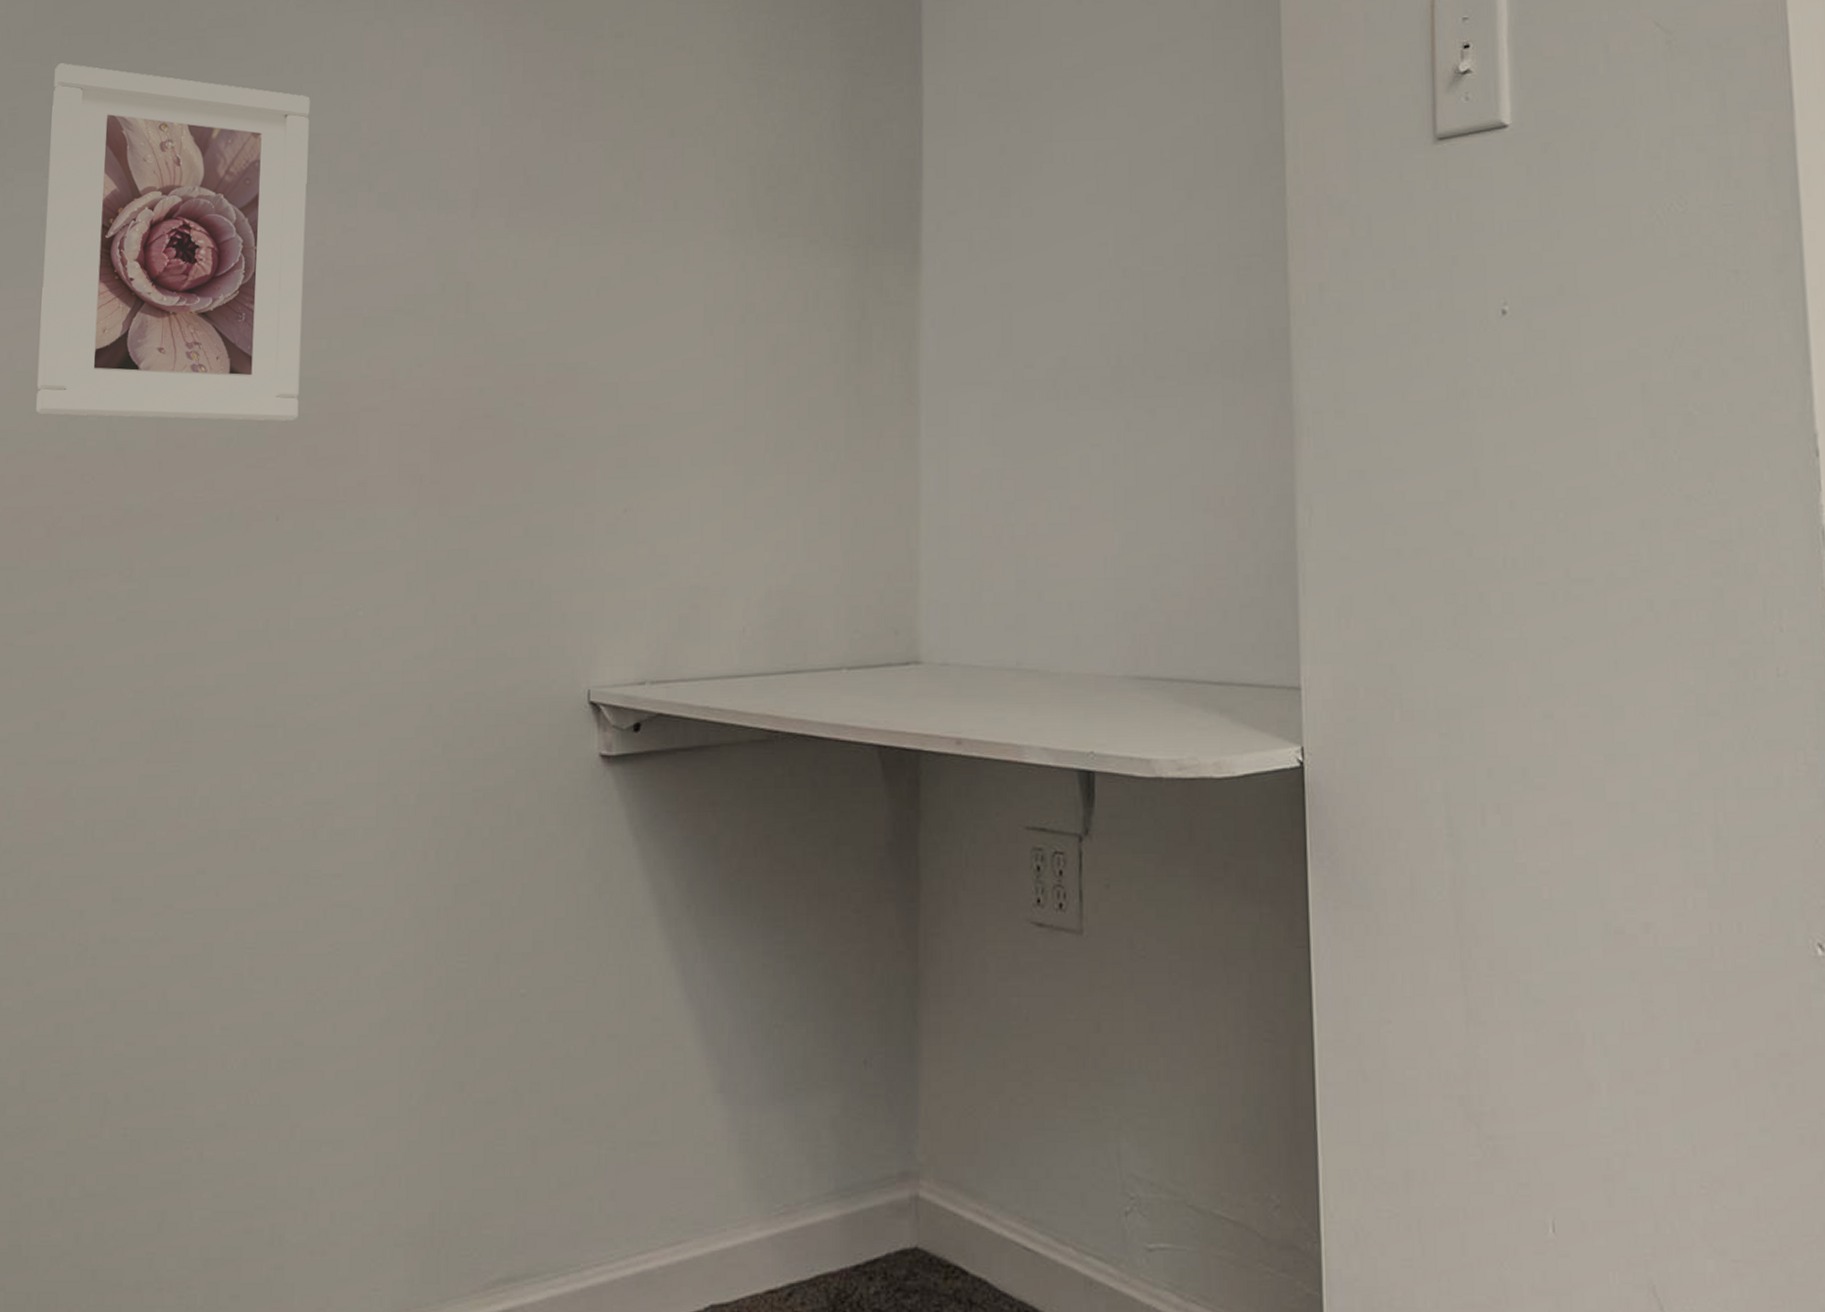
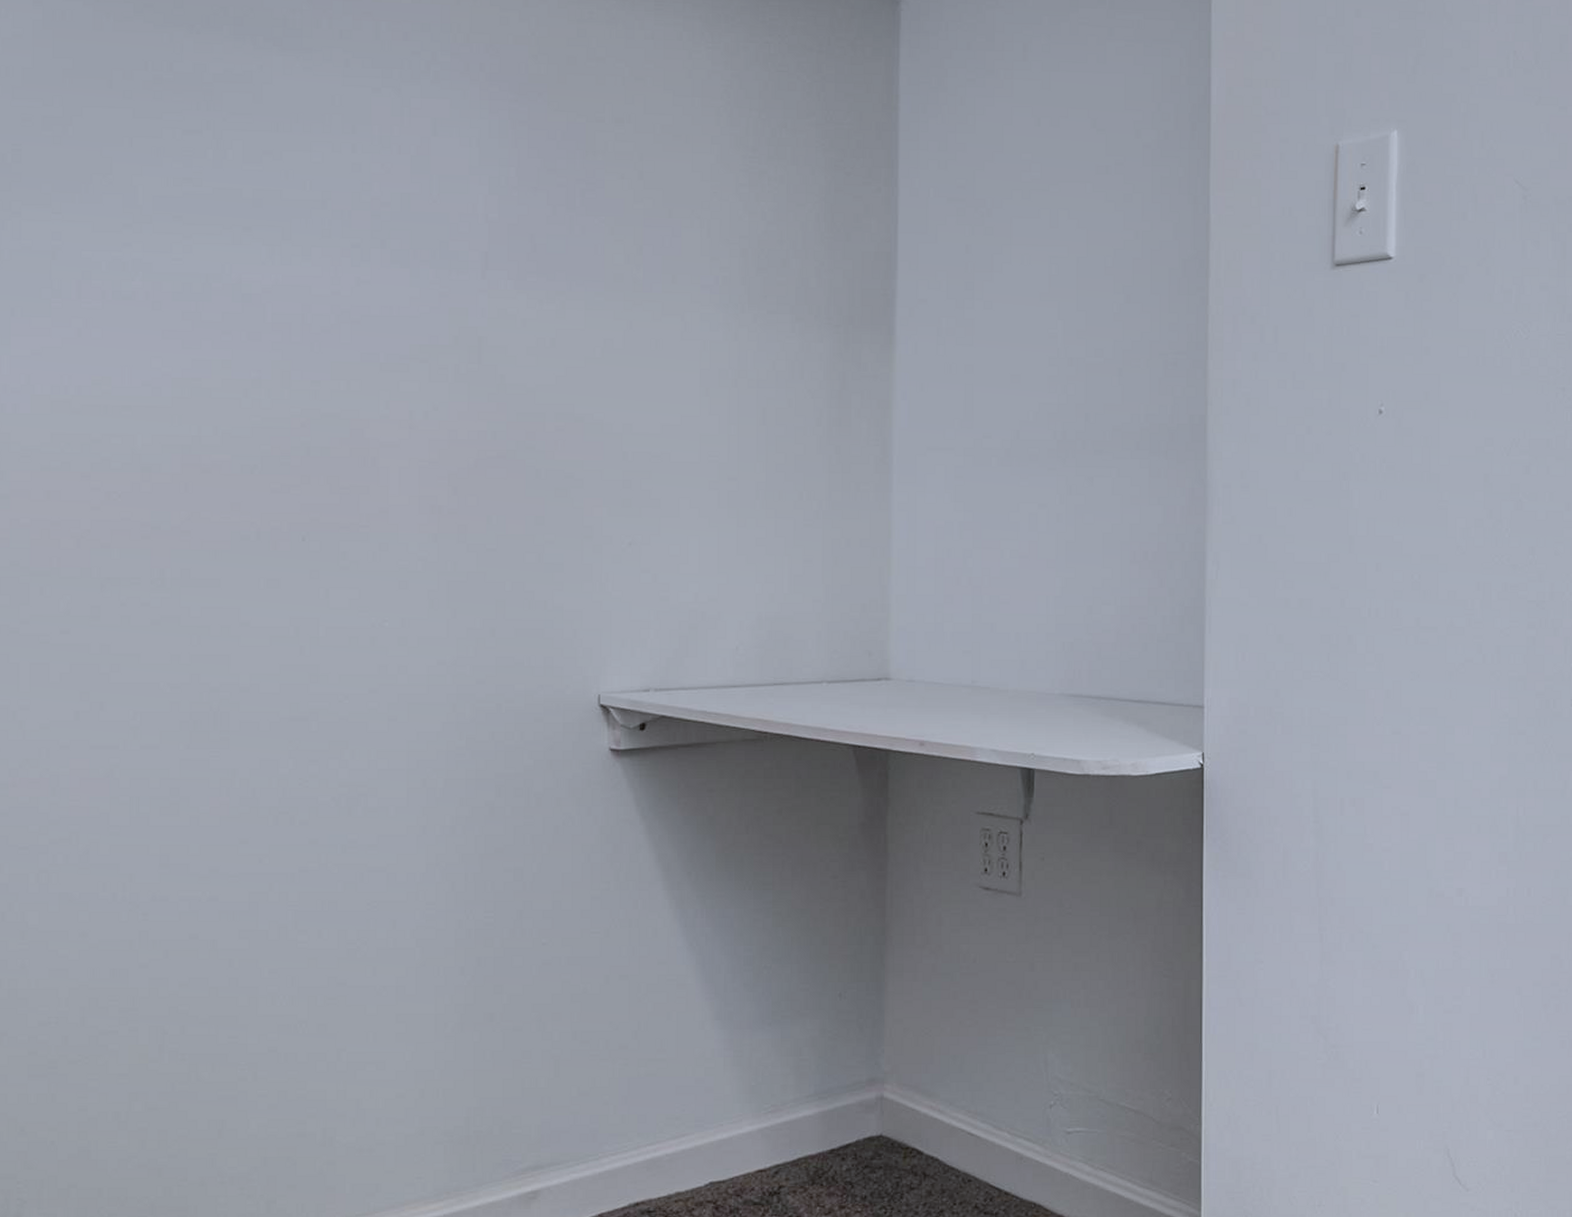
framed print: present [36,63,310,421] -> none [57,104,321,453]

